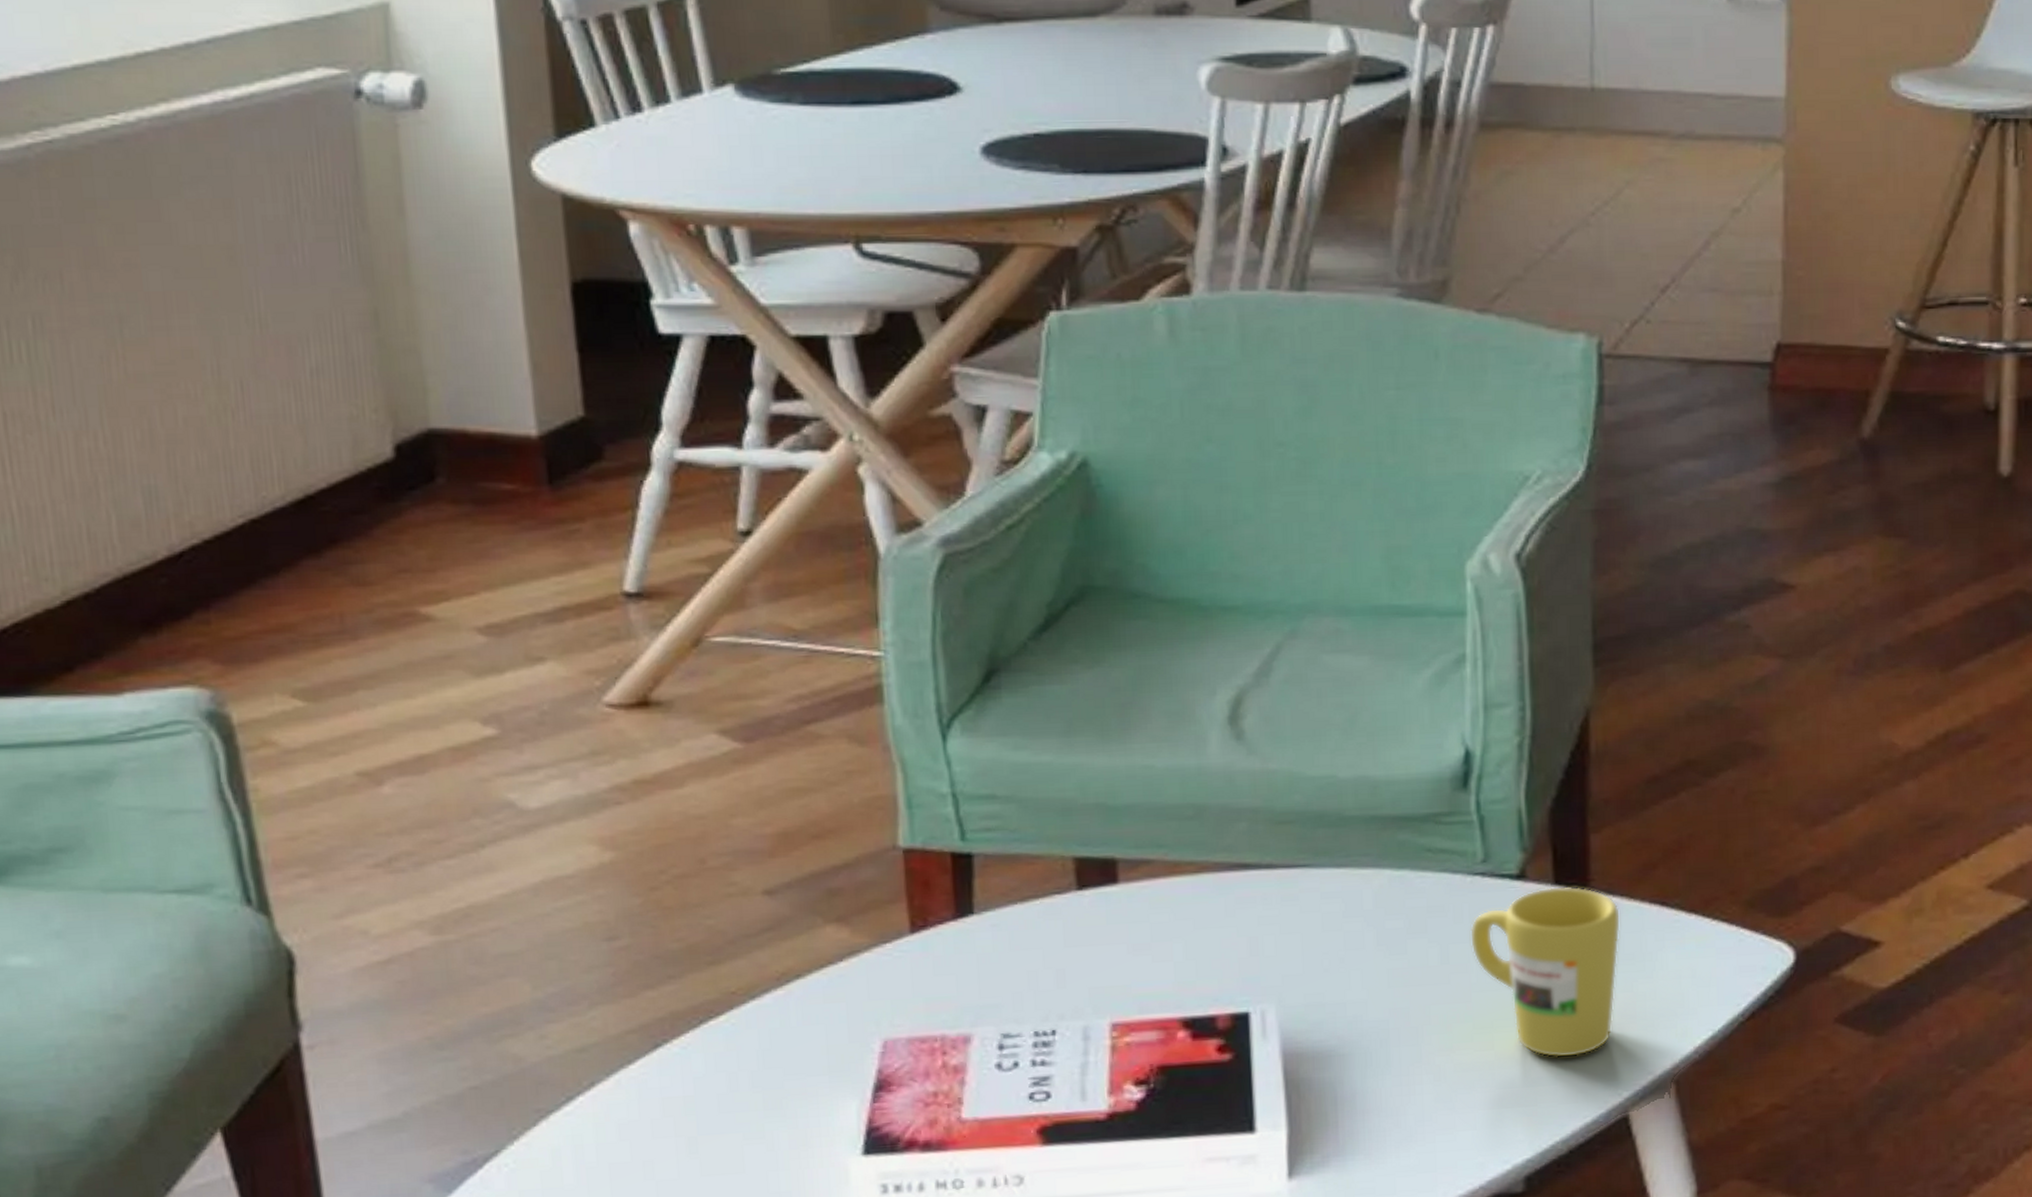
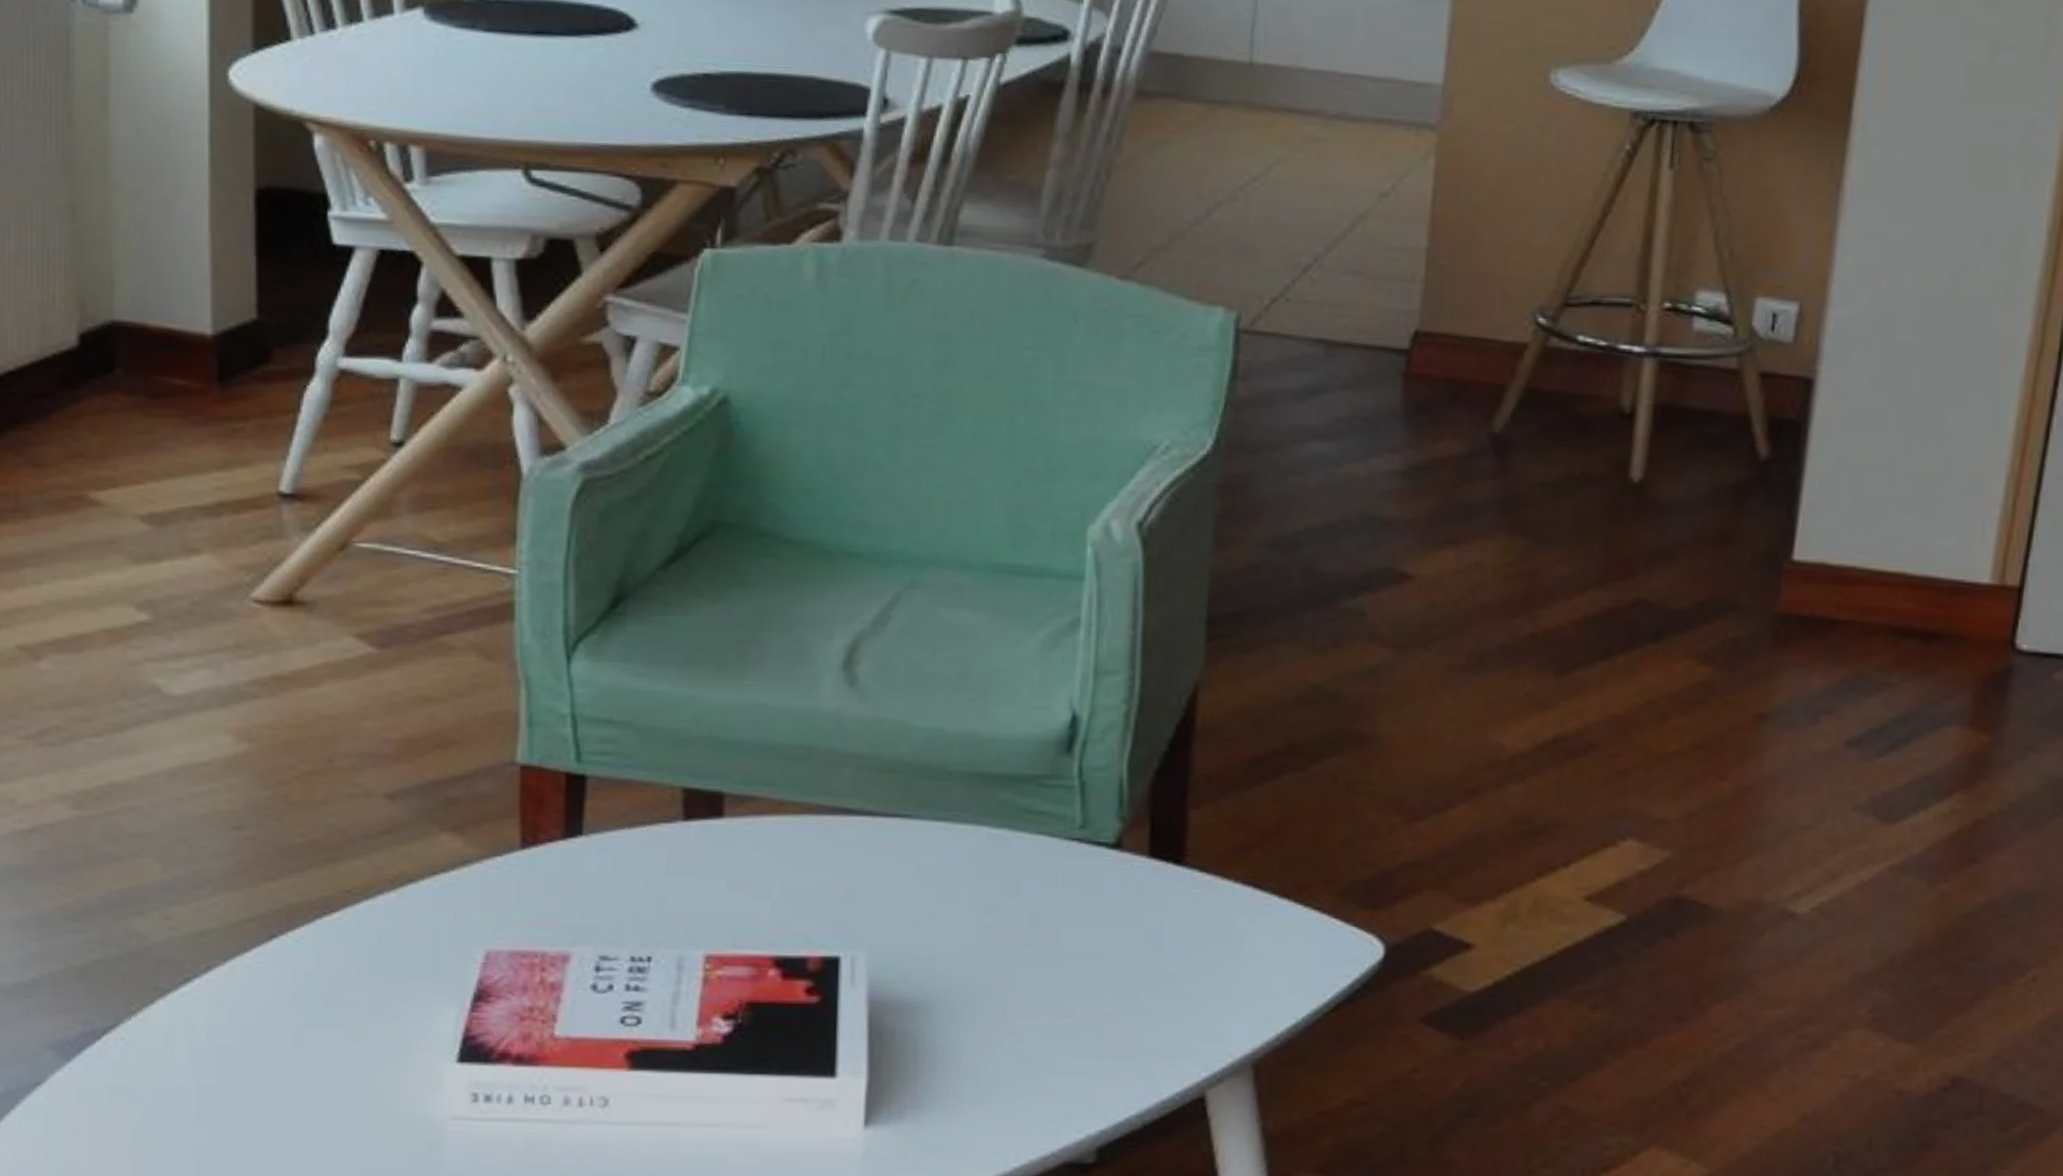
mug: present [1469,886,1621,1058] -> none [1061,859,1214,1033]

